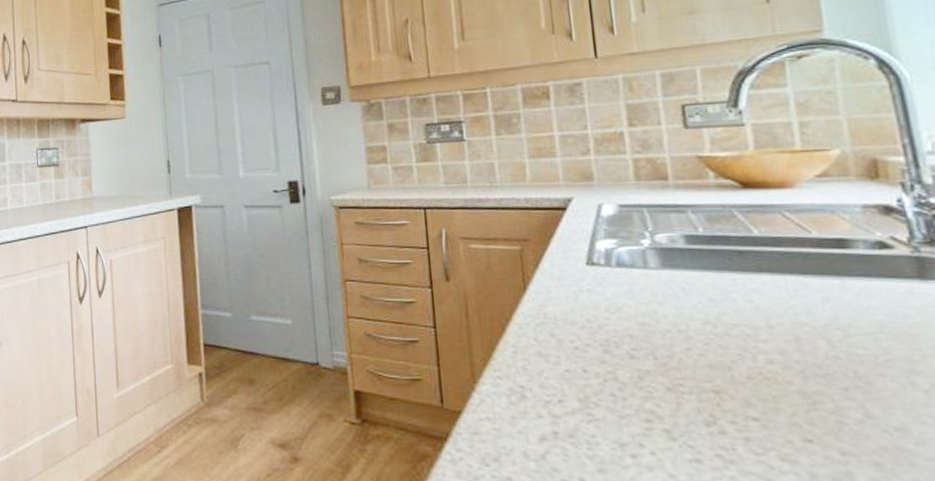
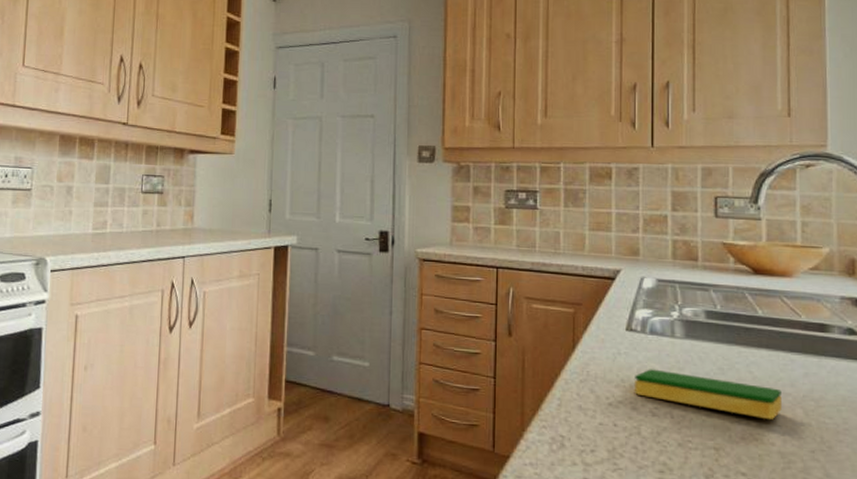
dish sponge: none [603,306,798,356] -> present [635,369,782,421]

